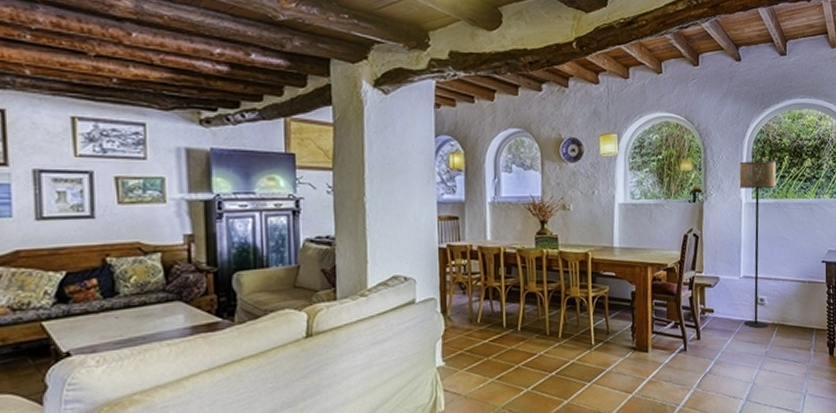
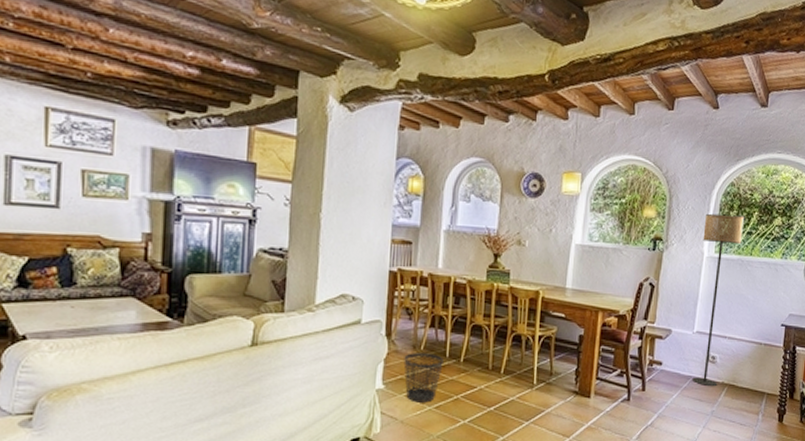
wastebasket: none [461,325,501,376] -> present [403,353,444,403]

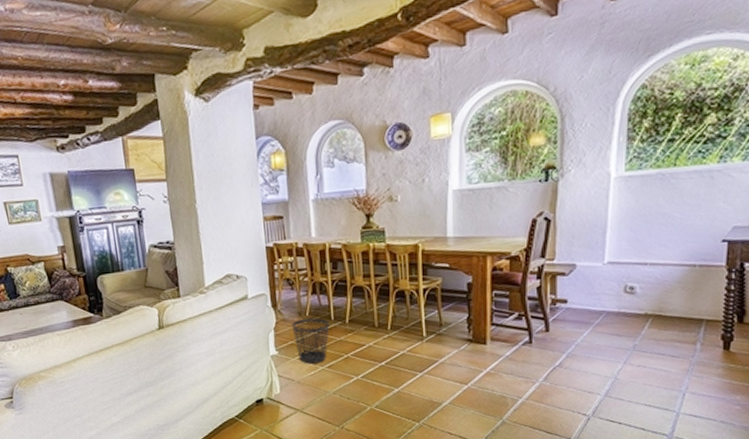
floor lamp: present [693,213,744,387] -> none [607,121,662,320]

